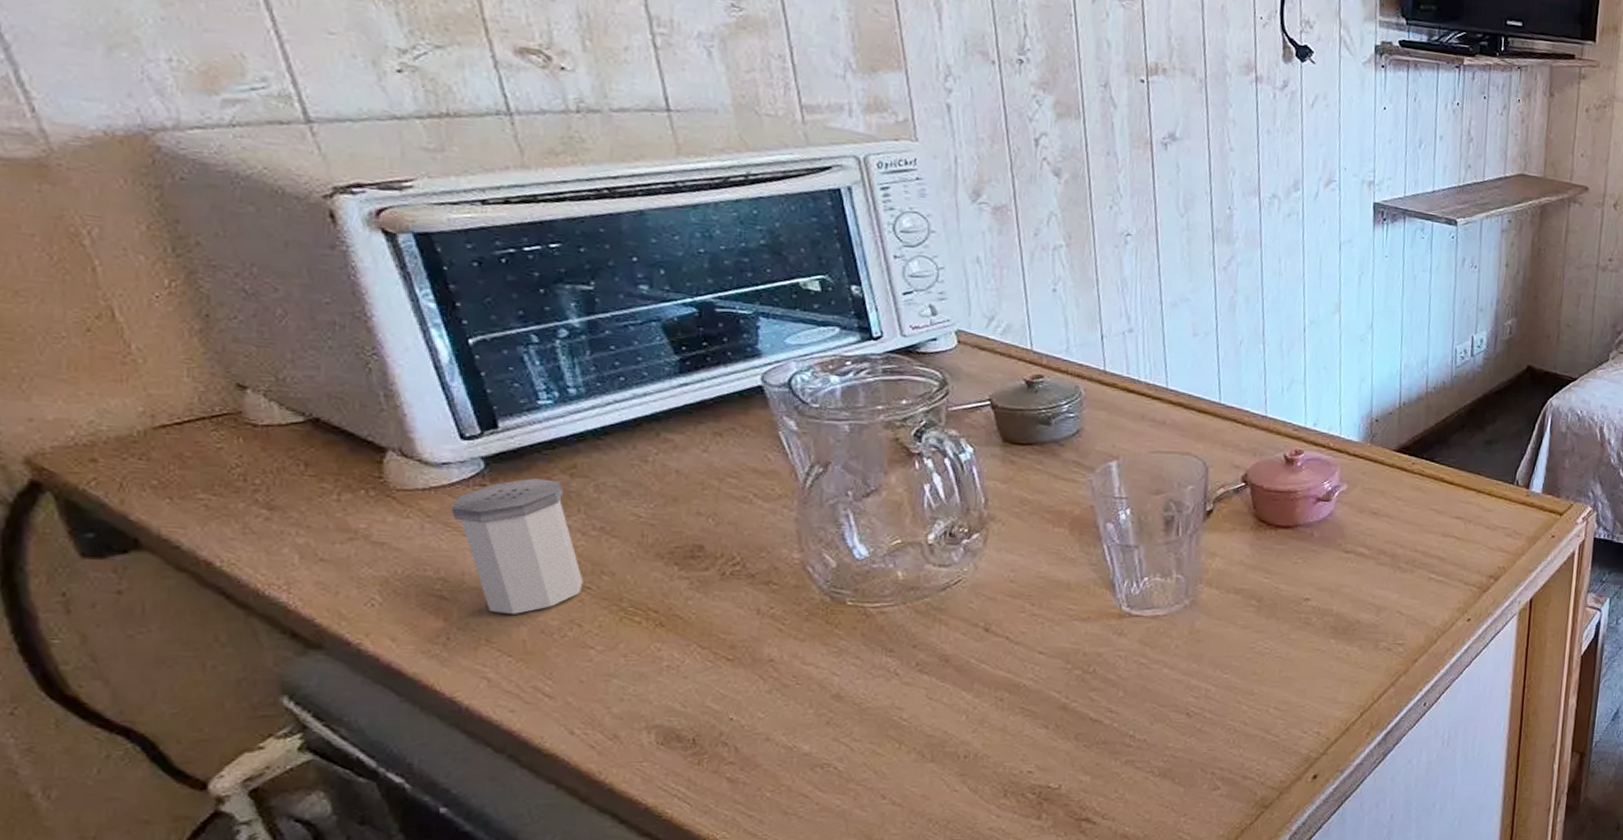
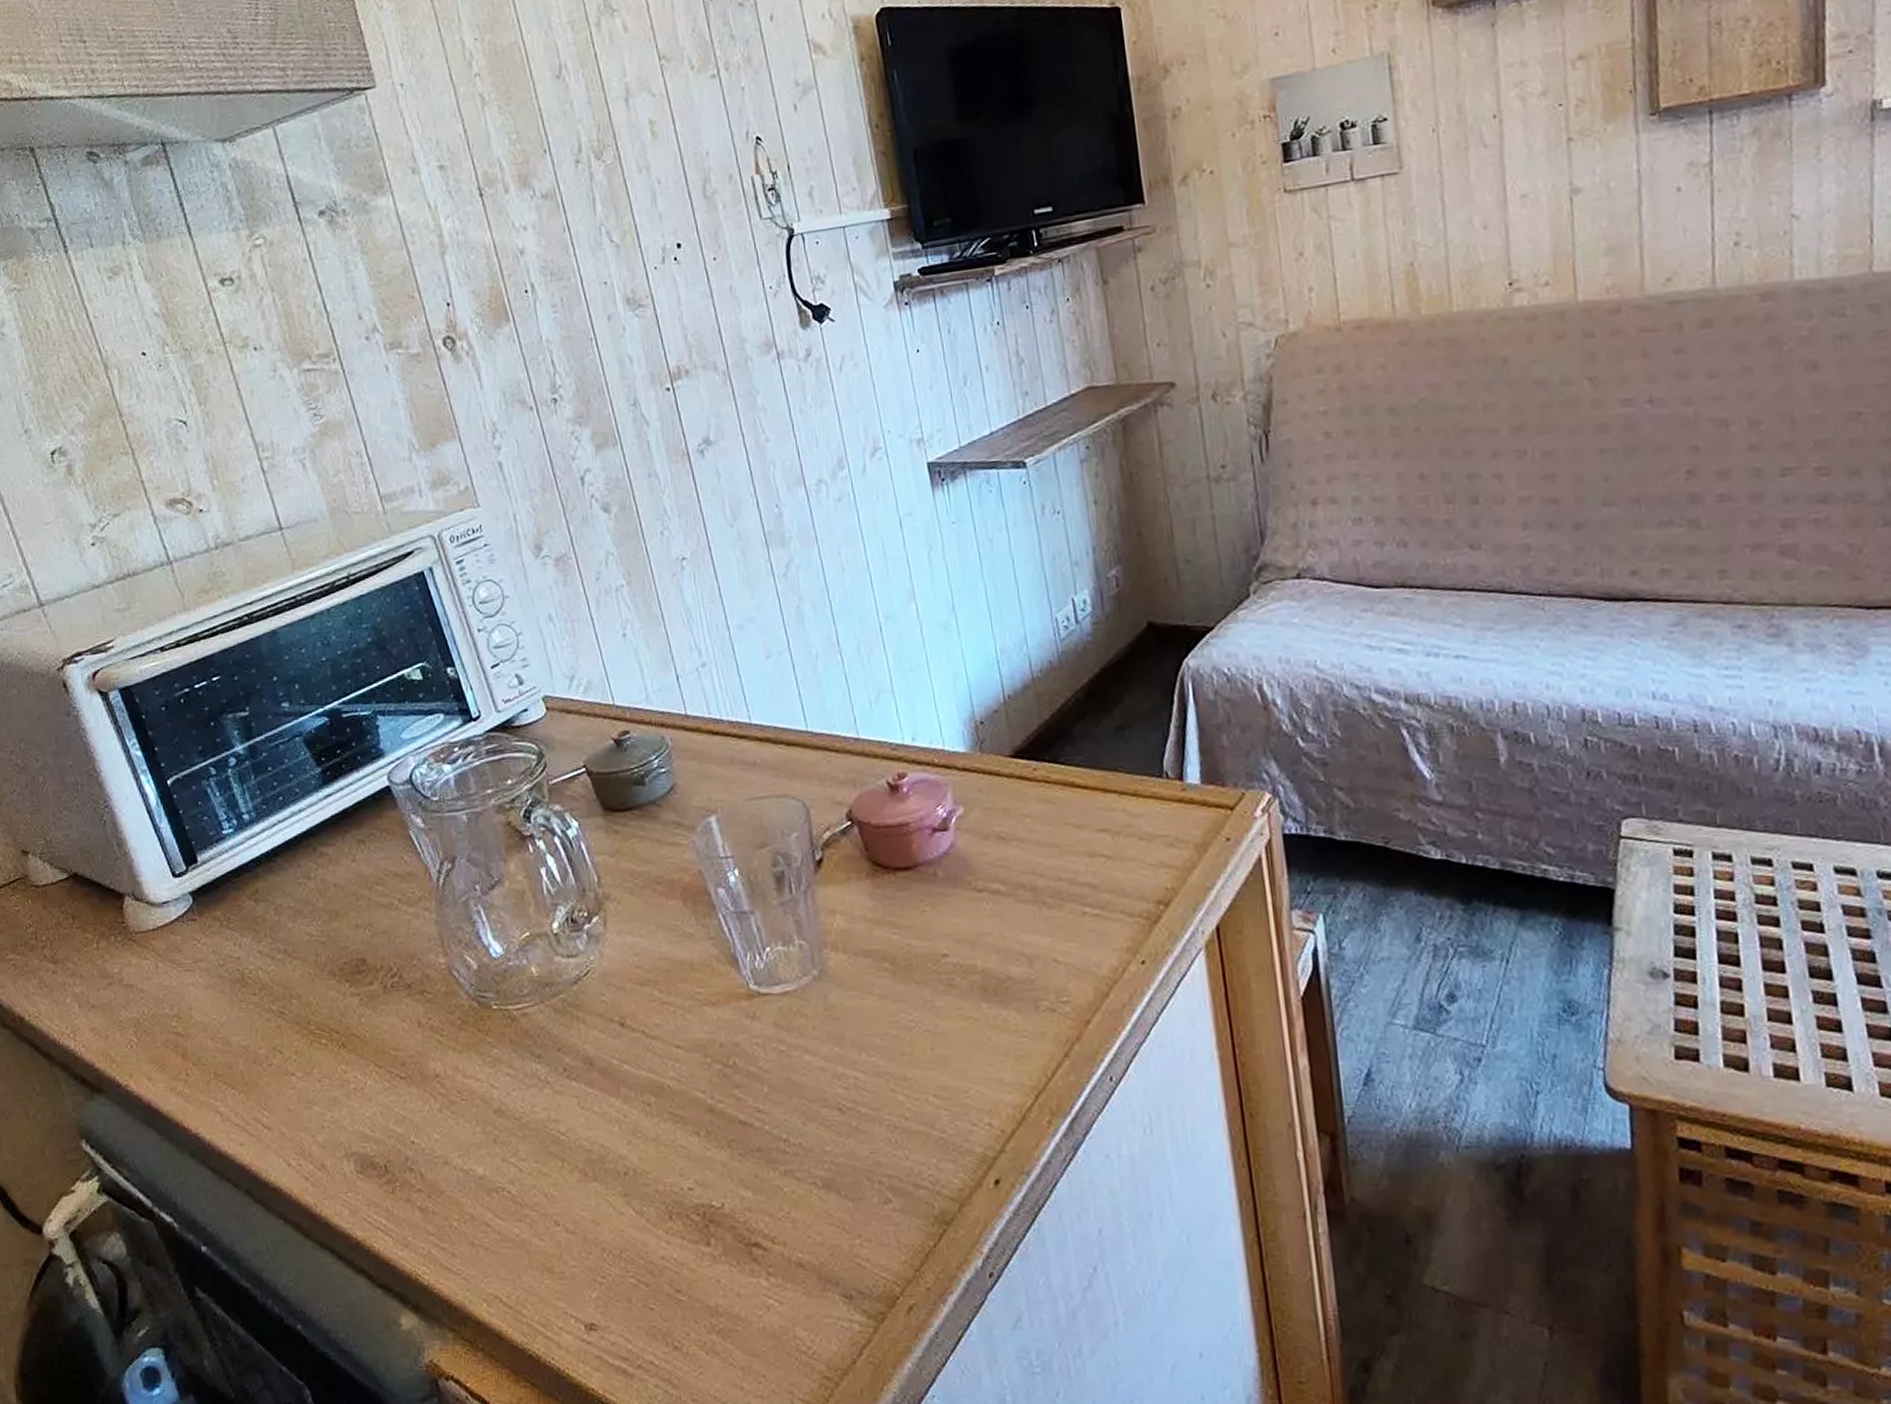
salt shaker: present [451,478,583,614] -> none [174,907,278,1046]

